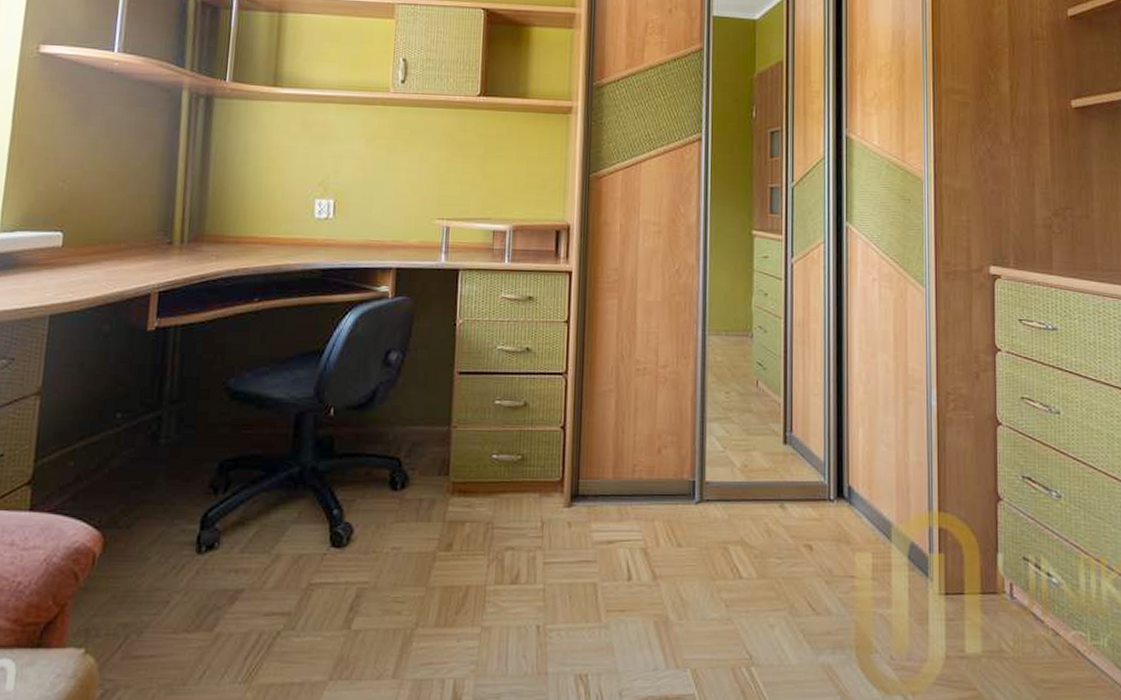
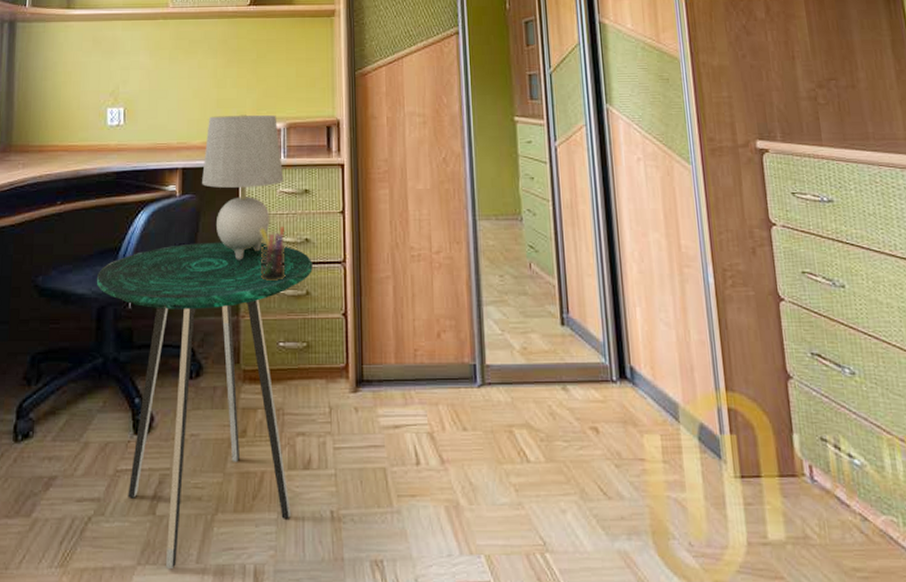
side table: none [295,347,533,683] -> present [96,242,313,568]
table lamp: none [417,214,507,368] -> present [202,114,284,260]
pen holder: none [476,333,505,391] -> present [260,225,286,281]

